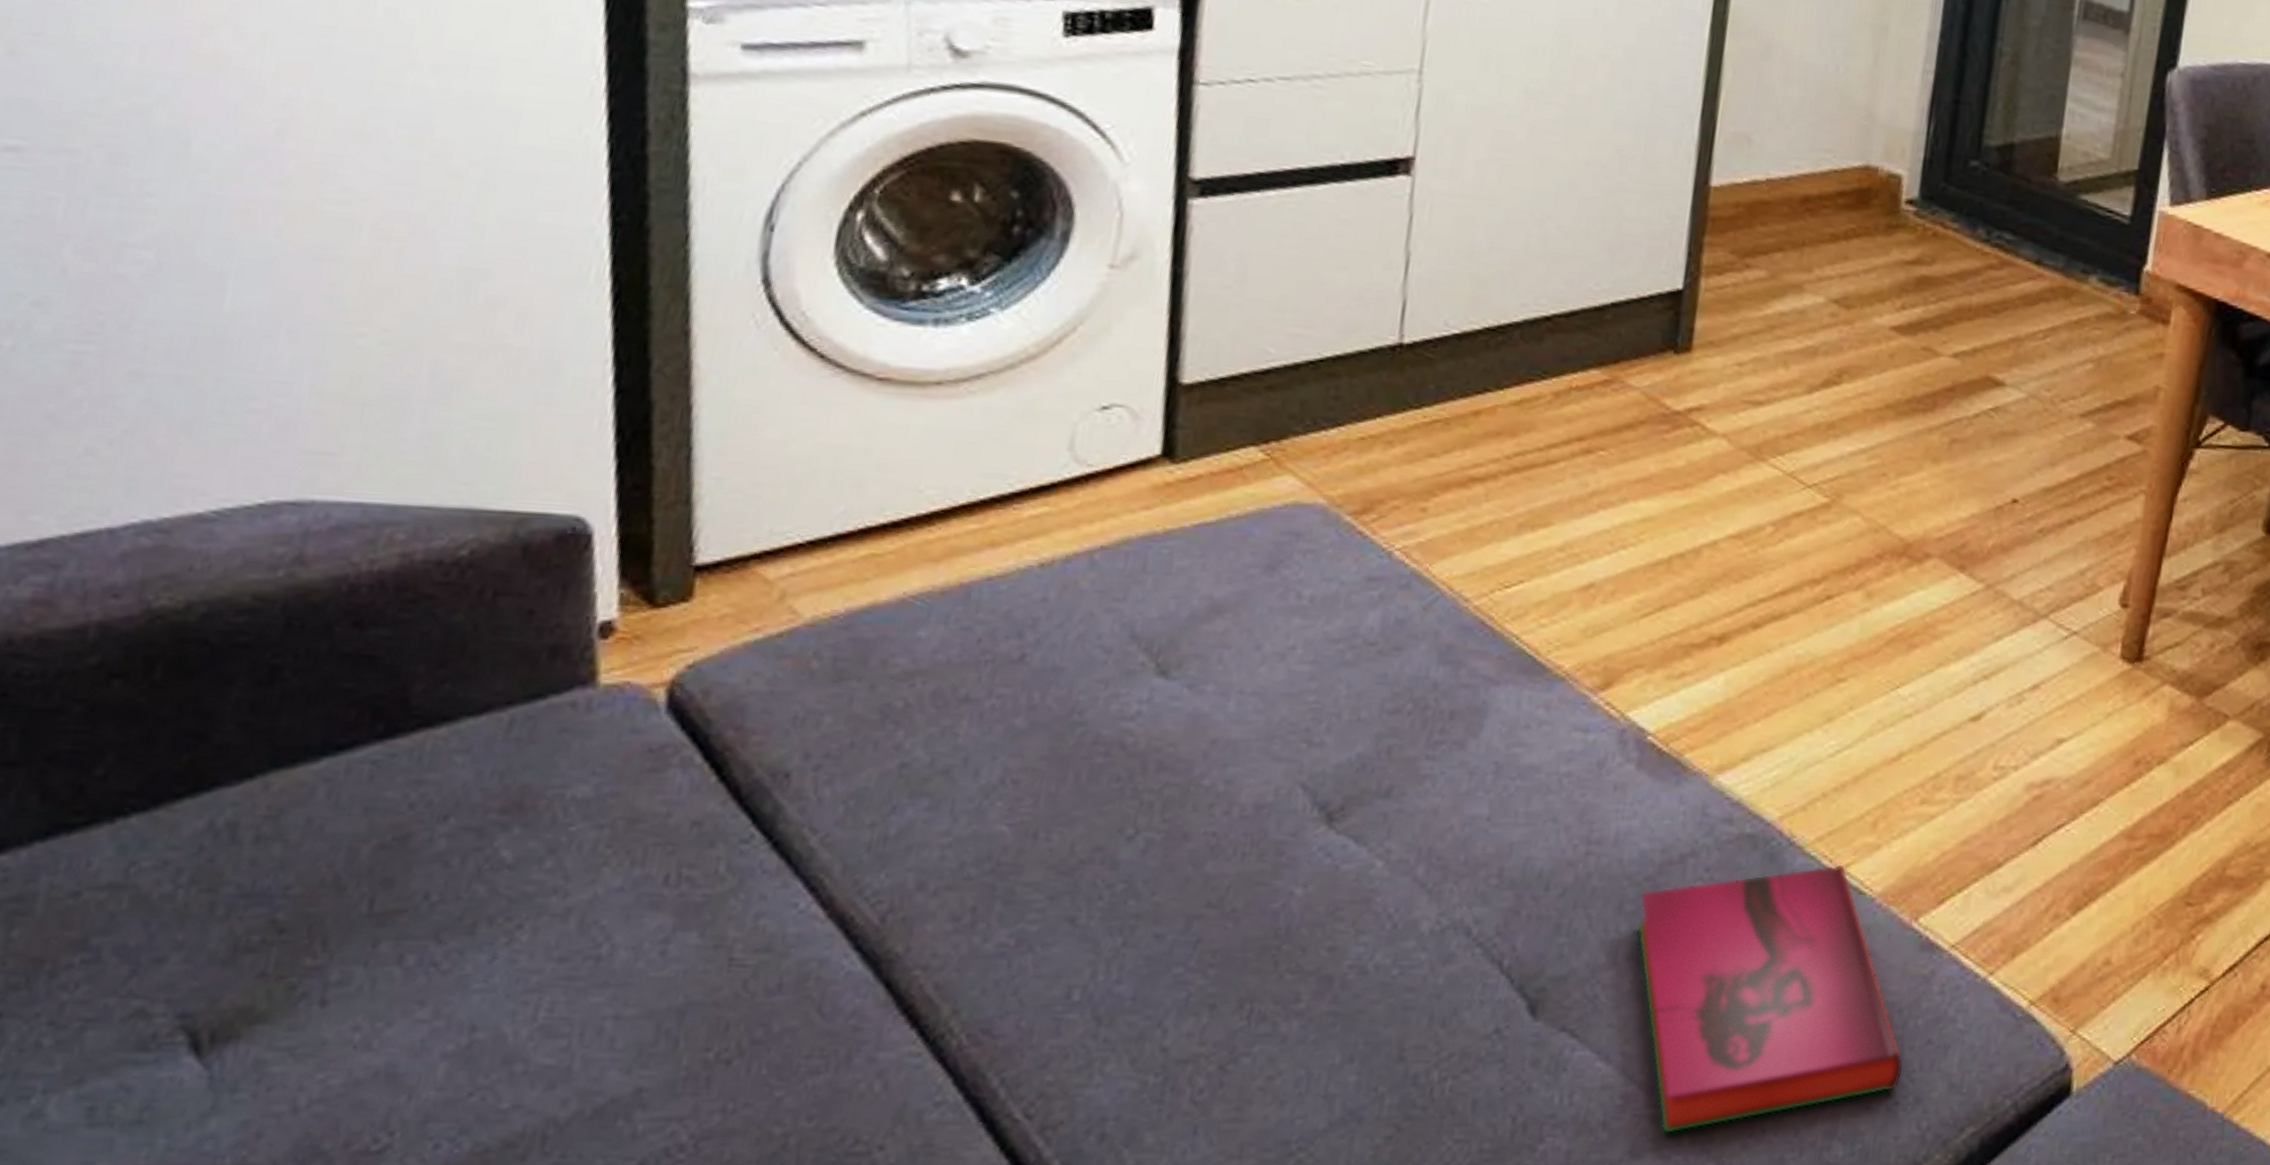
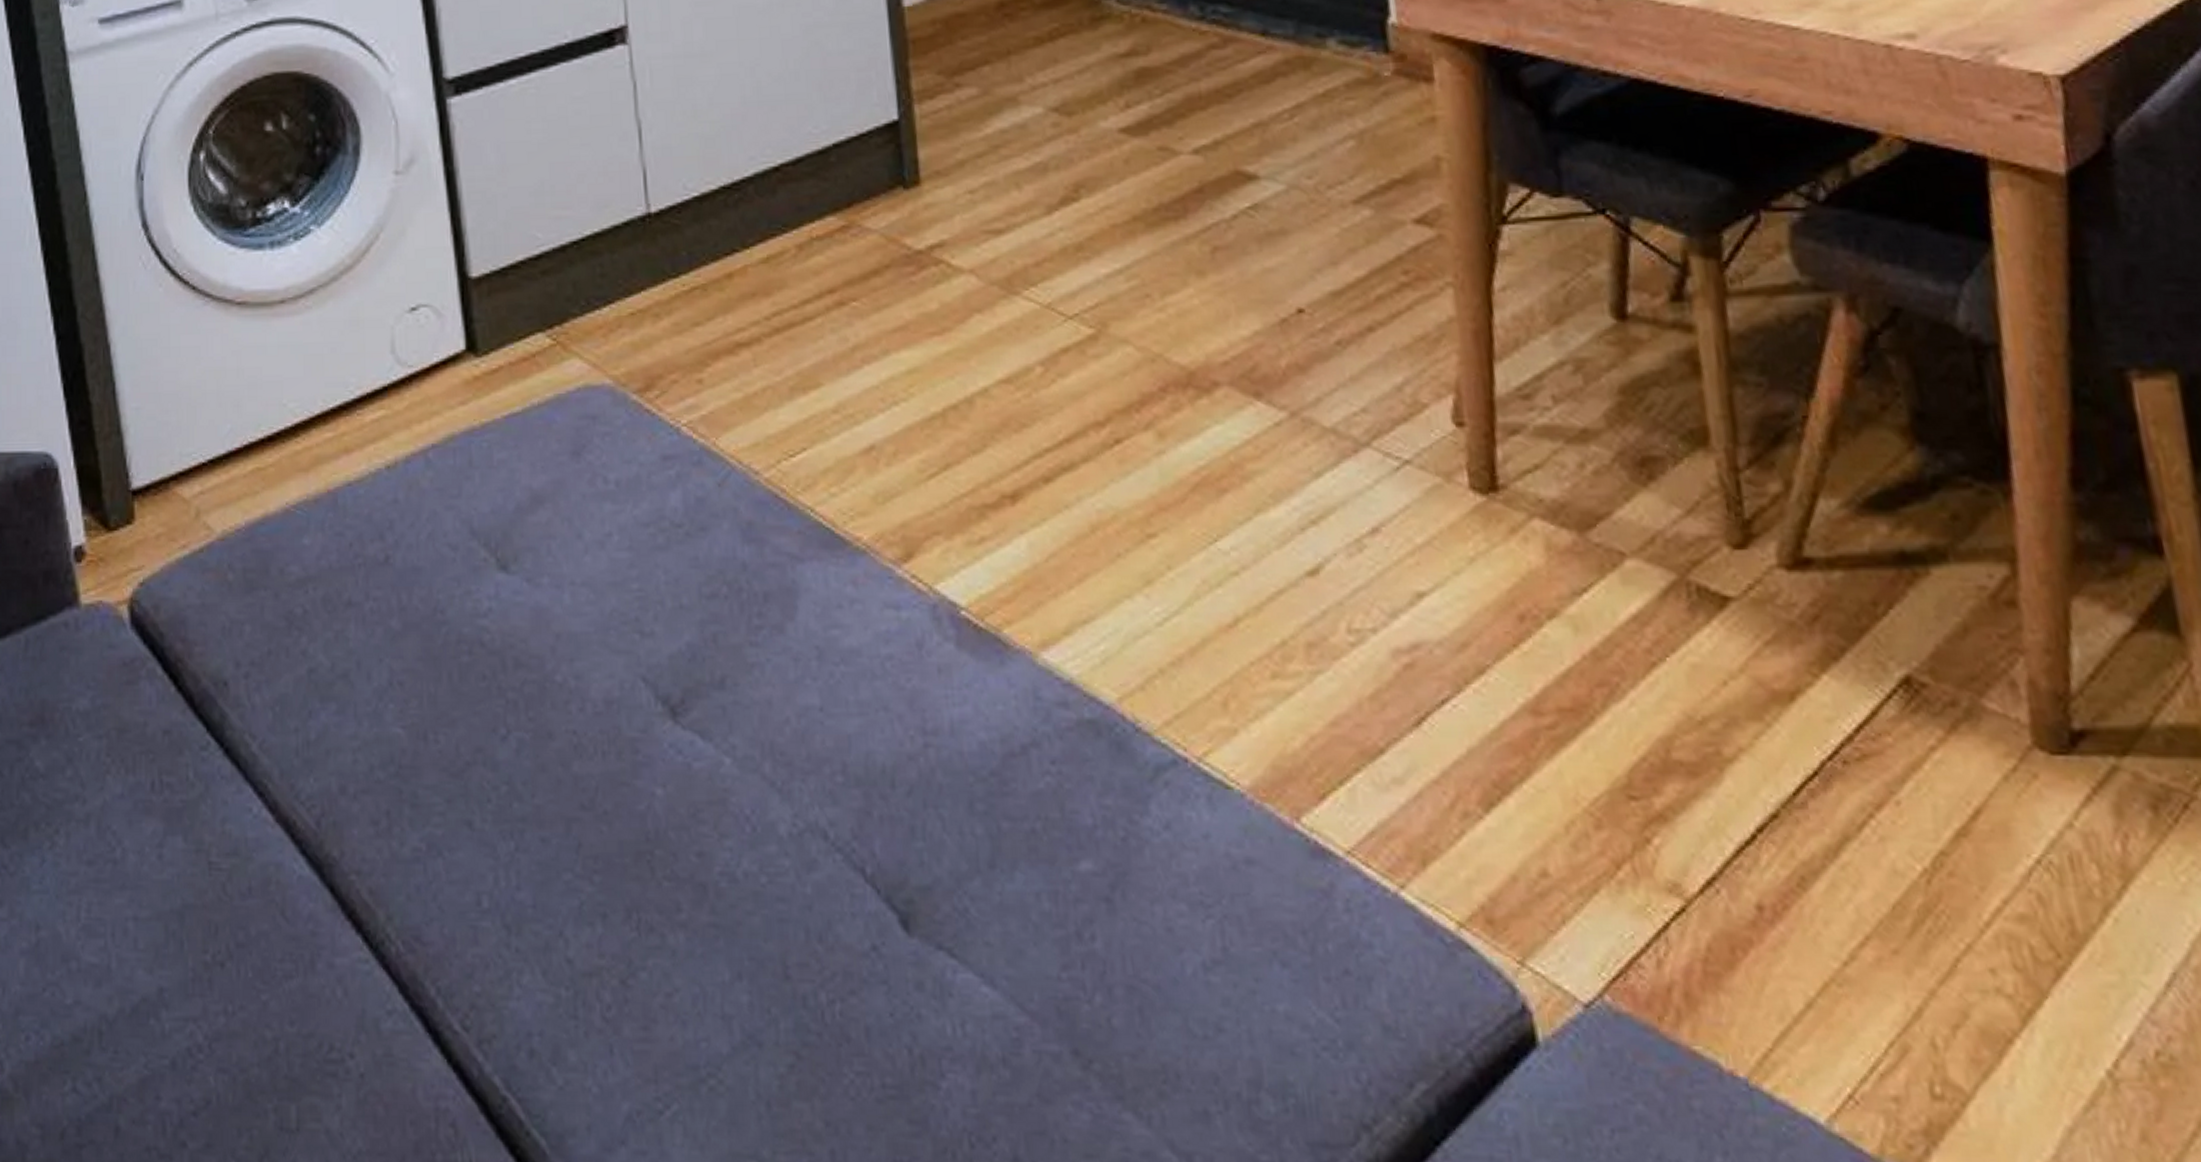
hardback book: present [1636,864,1904,1135] -> none [988,753,1324,1076]

